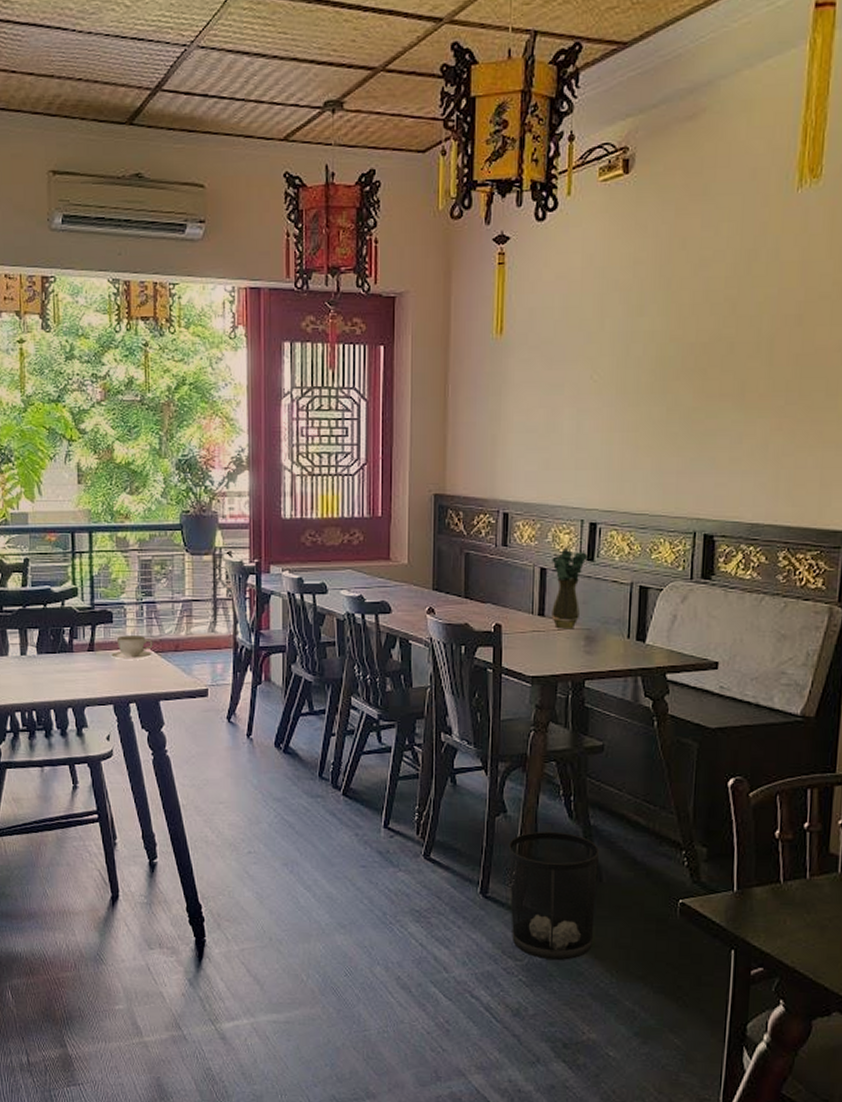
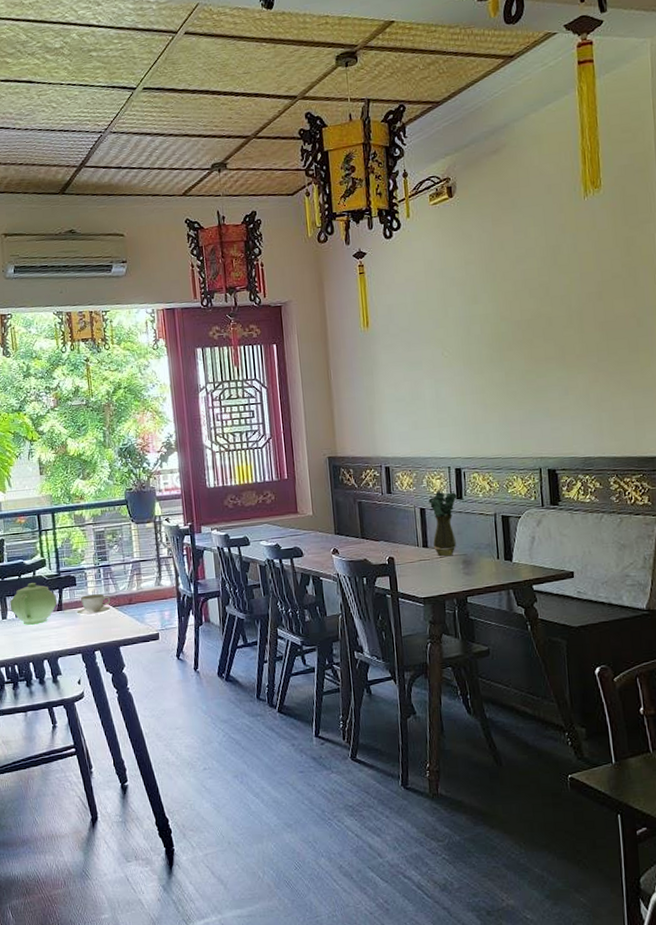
teapot: none [31,613,88,665] -> present [10,582,57,625]
waste bin: present [508,831,600,960] -> none [420,726,501,838]

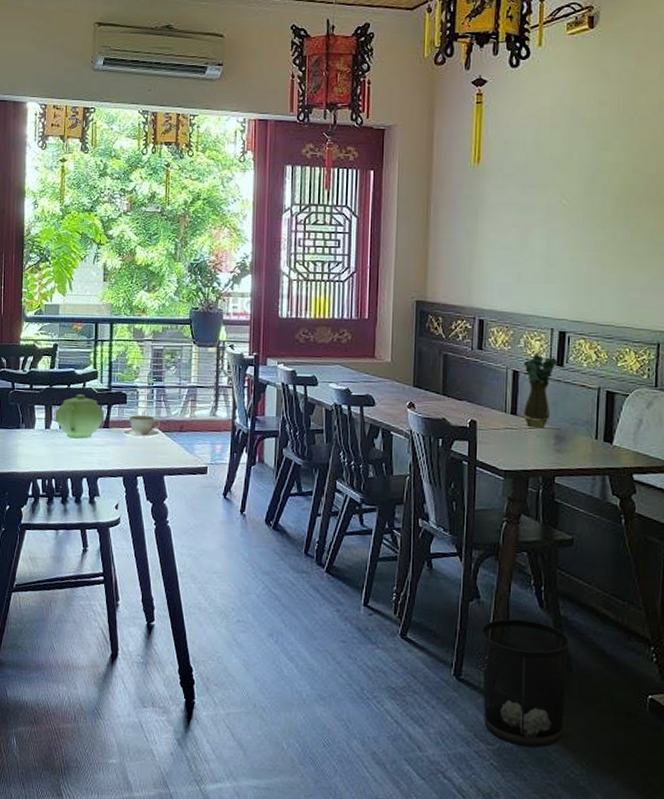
waste bin: none [420,726,501,838] -> present [481,618,570,748]

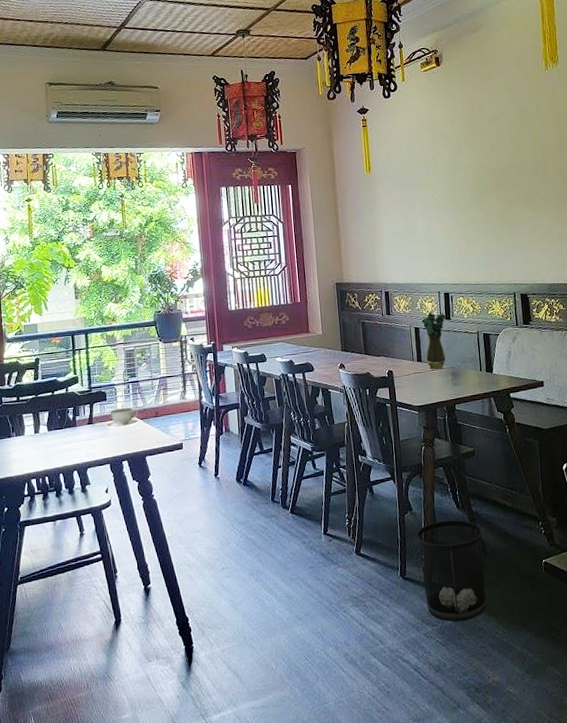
teapot: present [55,393,104,439] -> none [42,398,88,438]

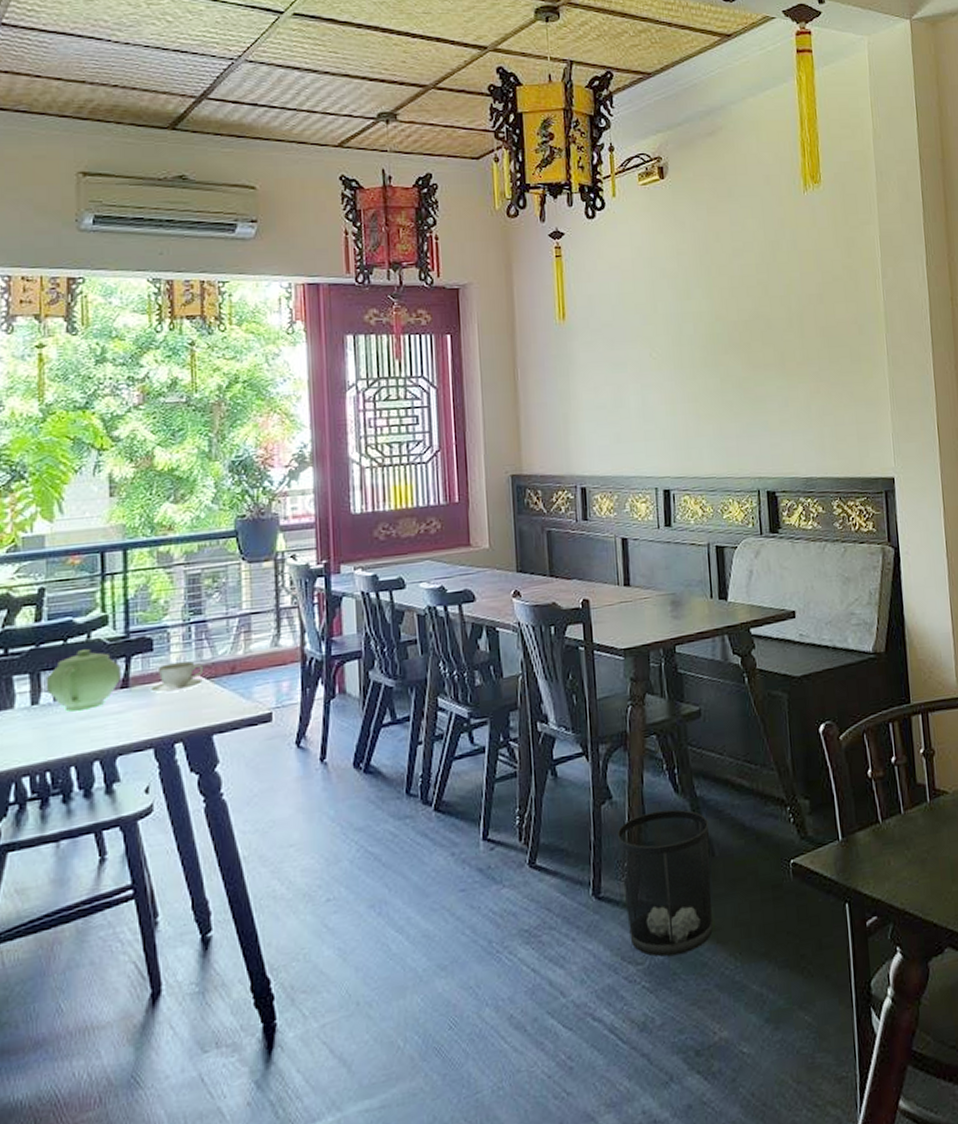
teapot: none [42,398,88,438] -> present [46,648,121,712]
vase: present [422,310,446,370] -> none [631,514,665,597]

